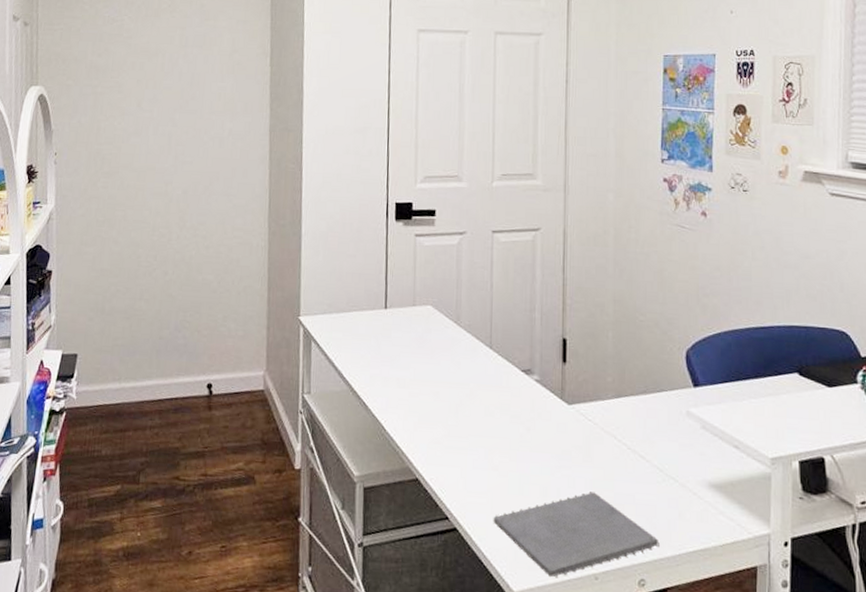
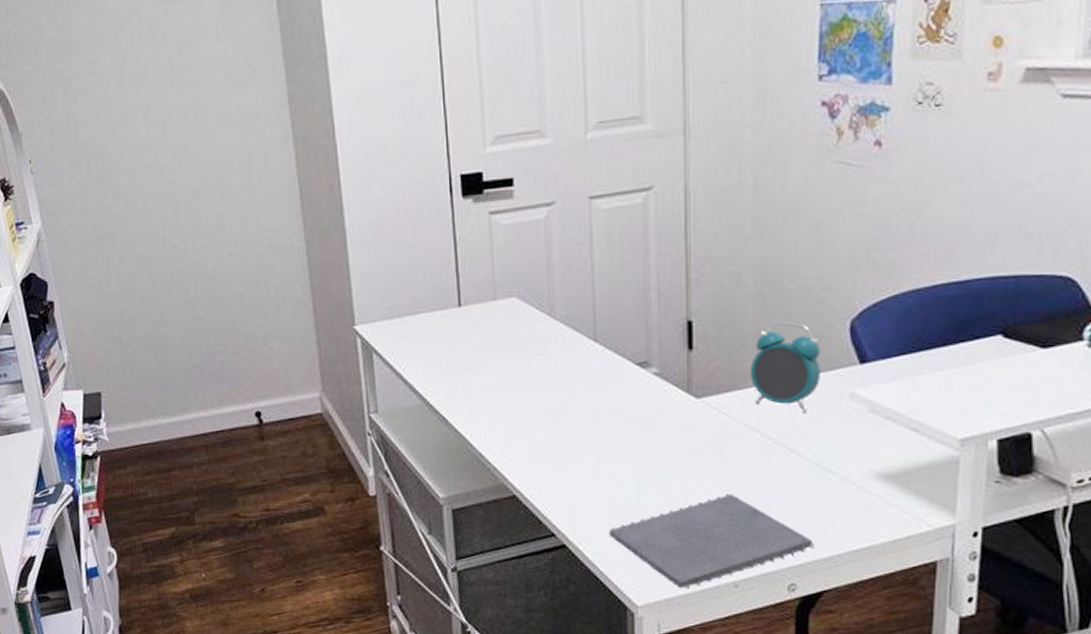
alarm clock: none [610,346,664,426] -> present [749,322,820,414]

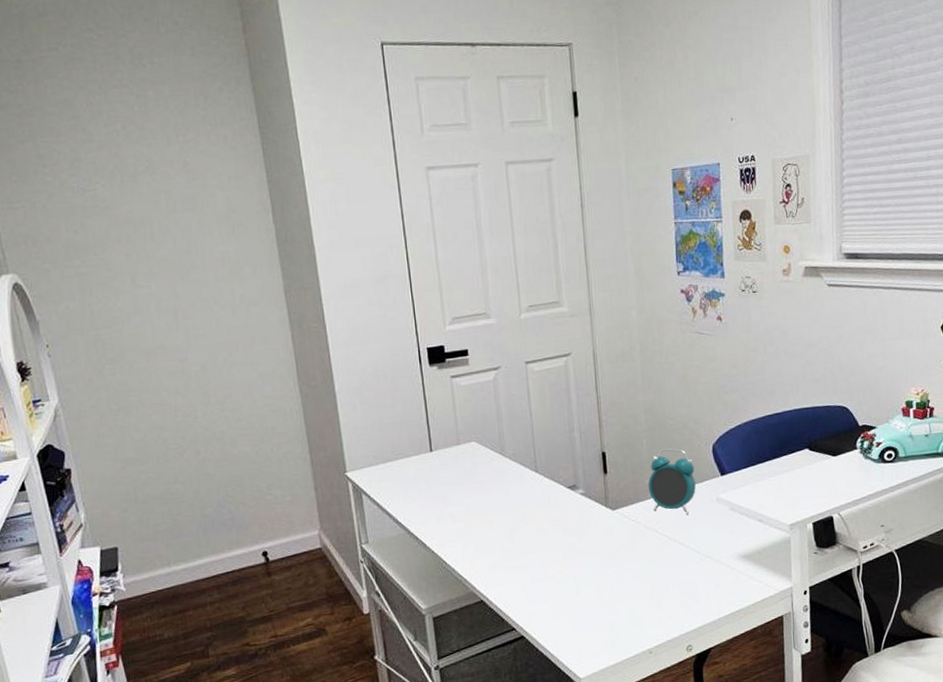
notepad: present [608,494,814,589] -> none [555,581,702,660]

